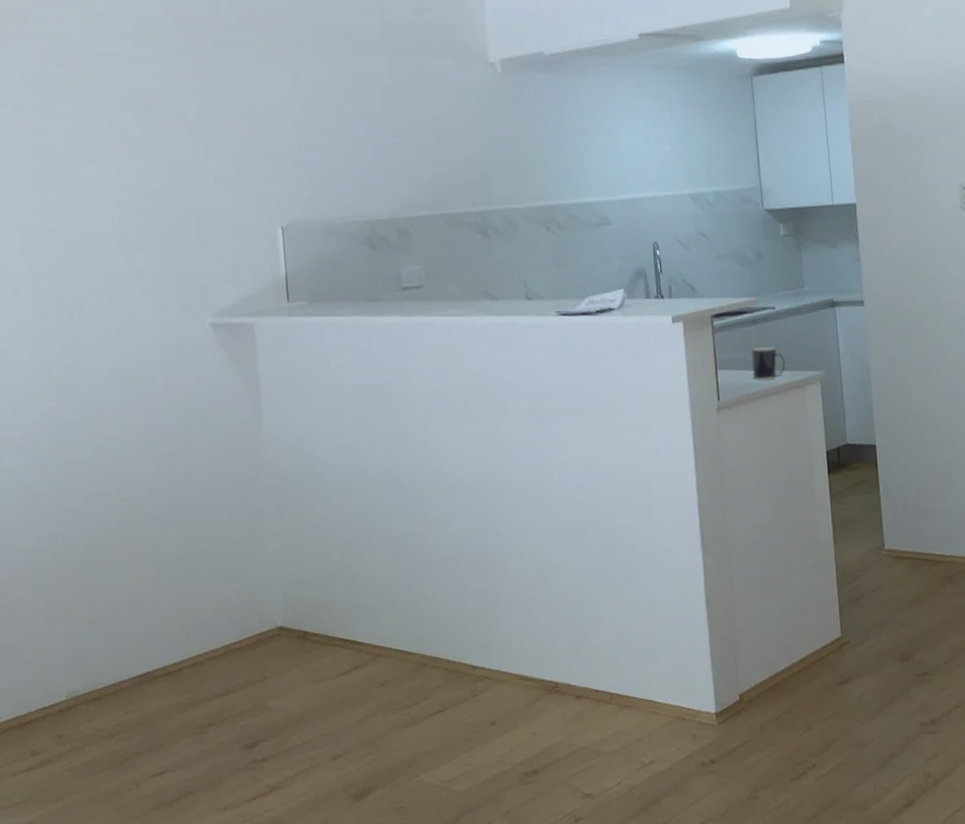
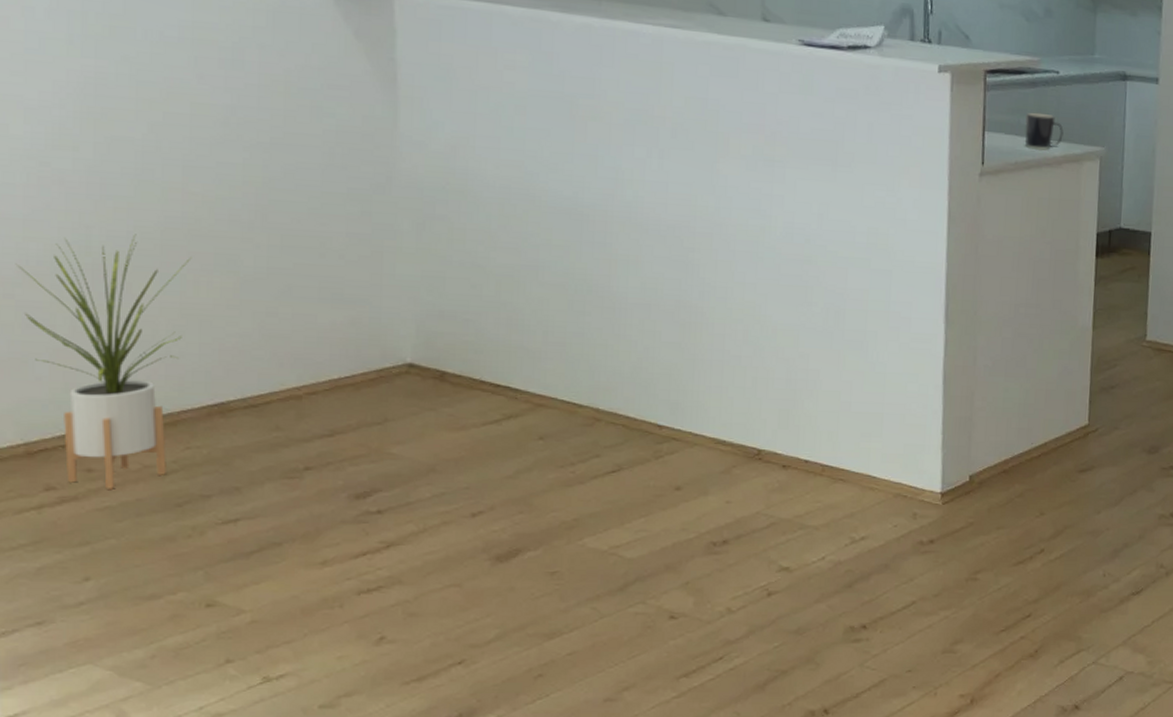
house plant: none [9,537,125,752] -> present [15,234,192,489]

